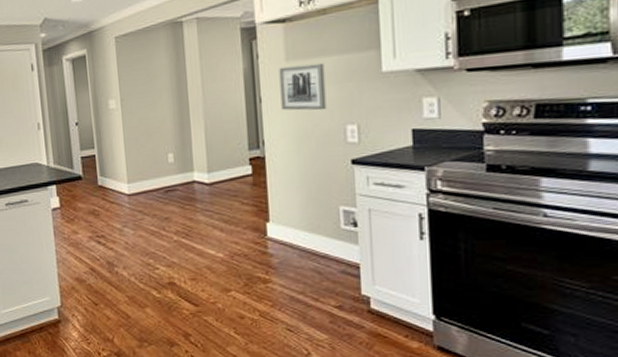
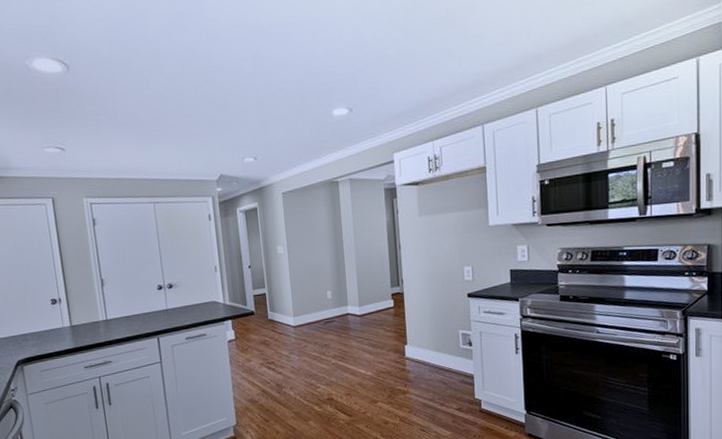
wall art: present [279,63,327,111] -> none [414,218,449,255]

